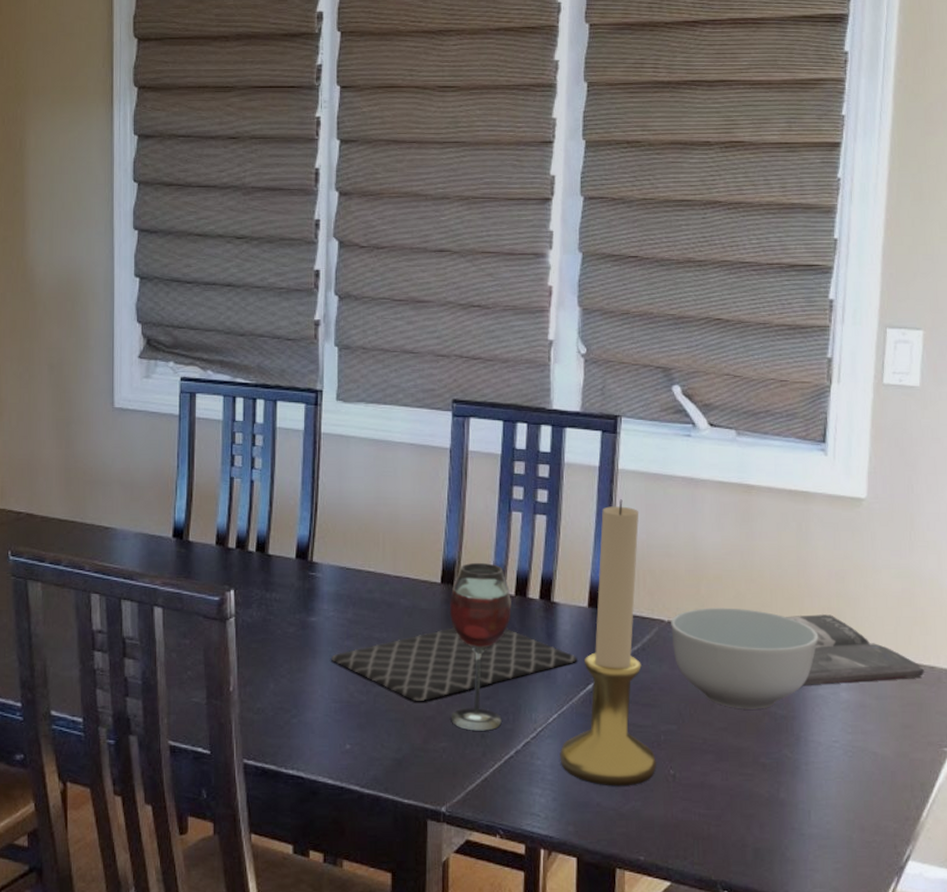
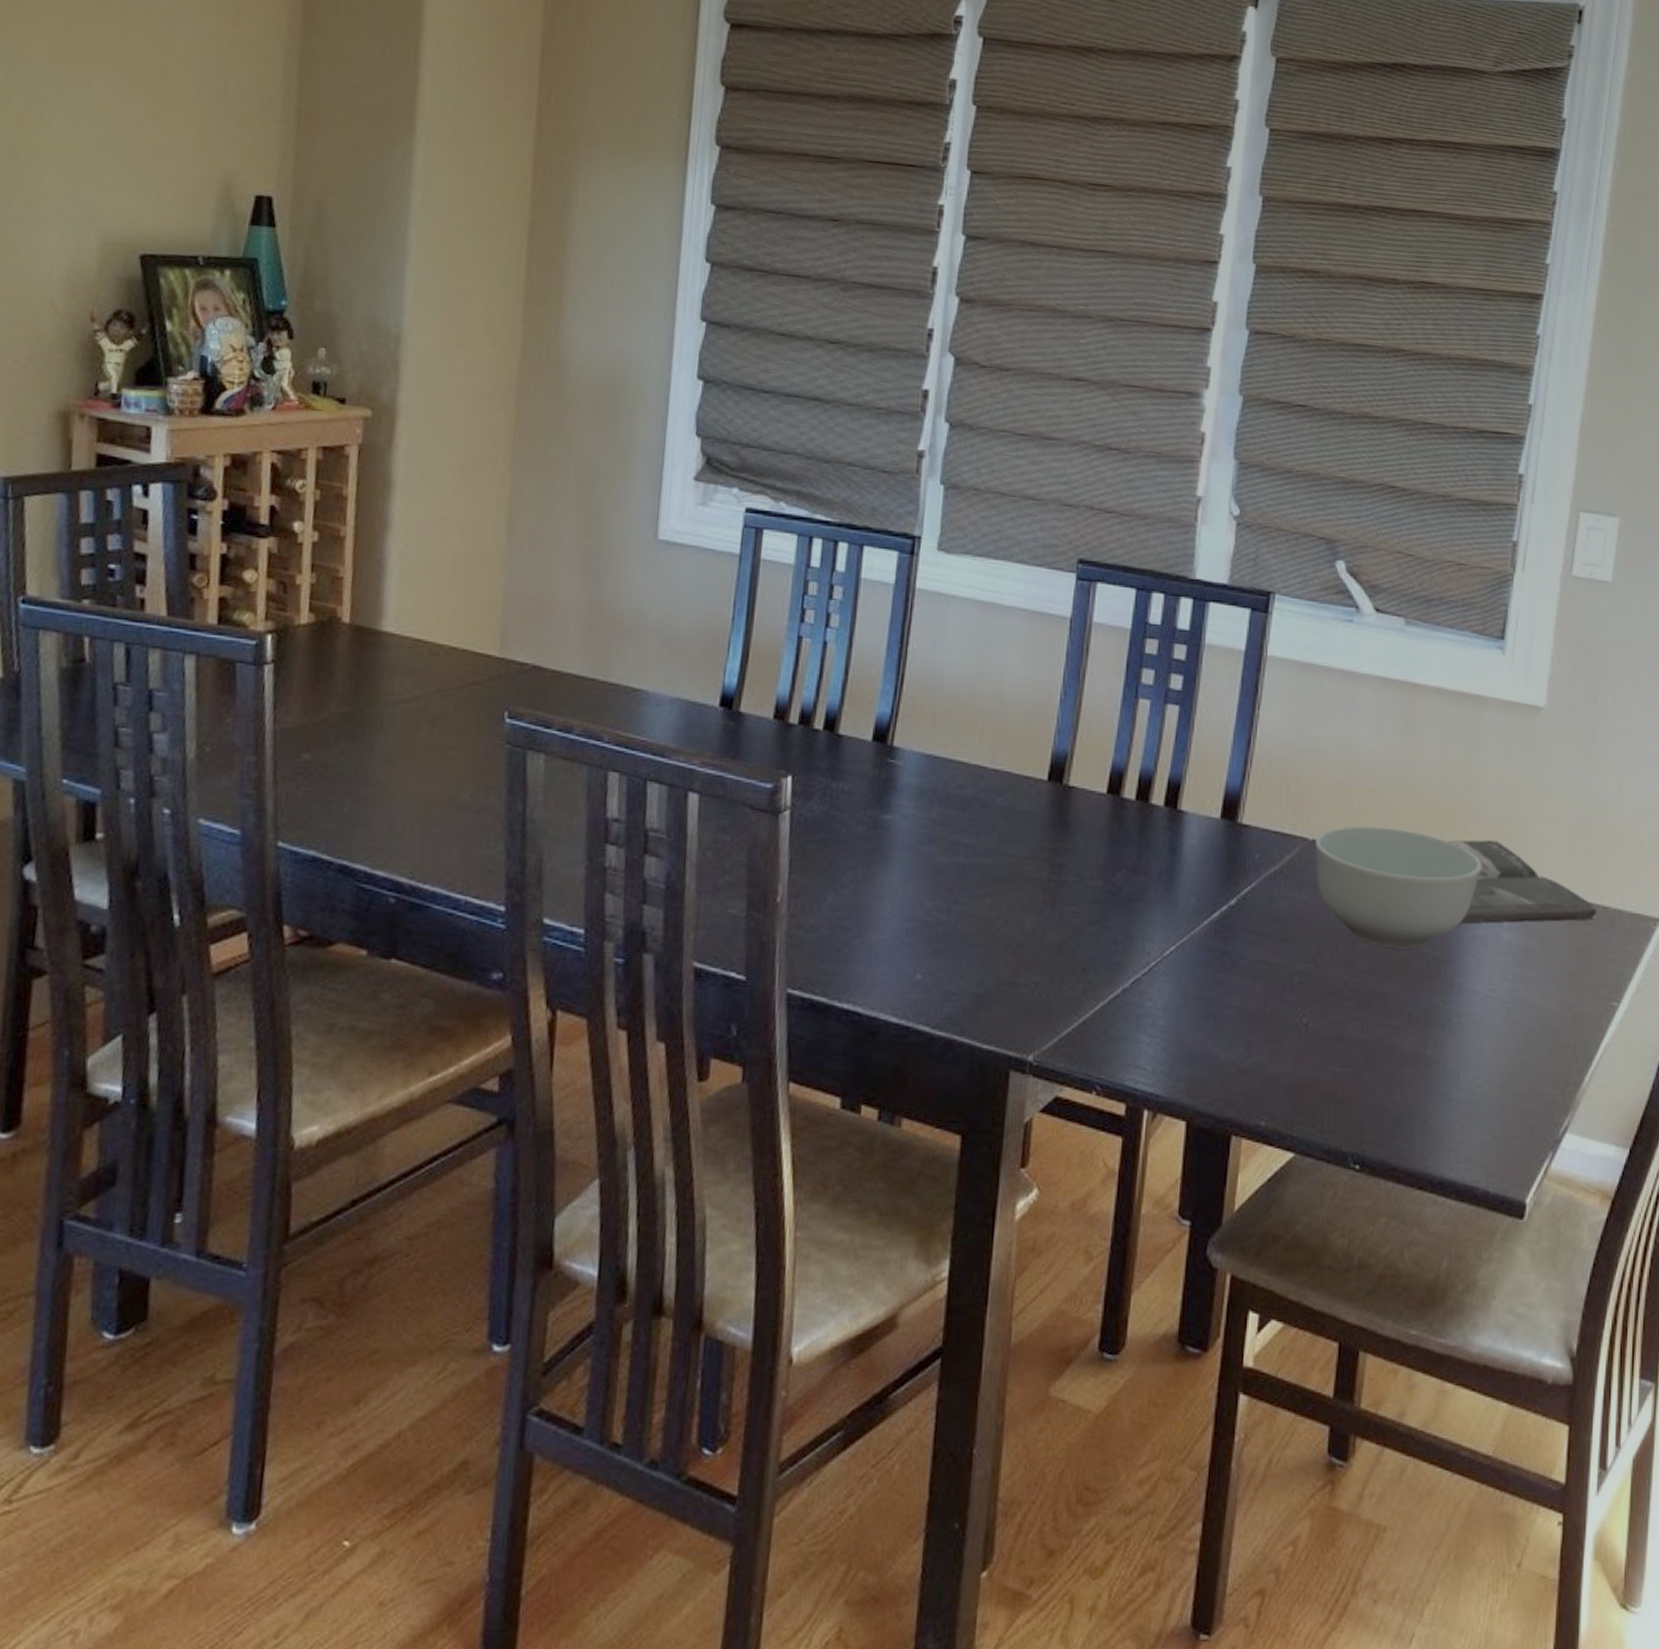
placemat: present [331,627,578,701] -> none [907,835,1204,924]
wineglass: present [449,562,512,731] -> none [1047,757,1131,963]
candle holder: present [559,499,656,786] -> none [1174,691,1288,1036]

